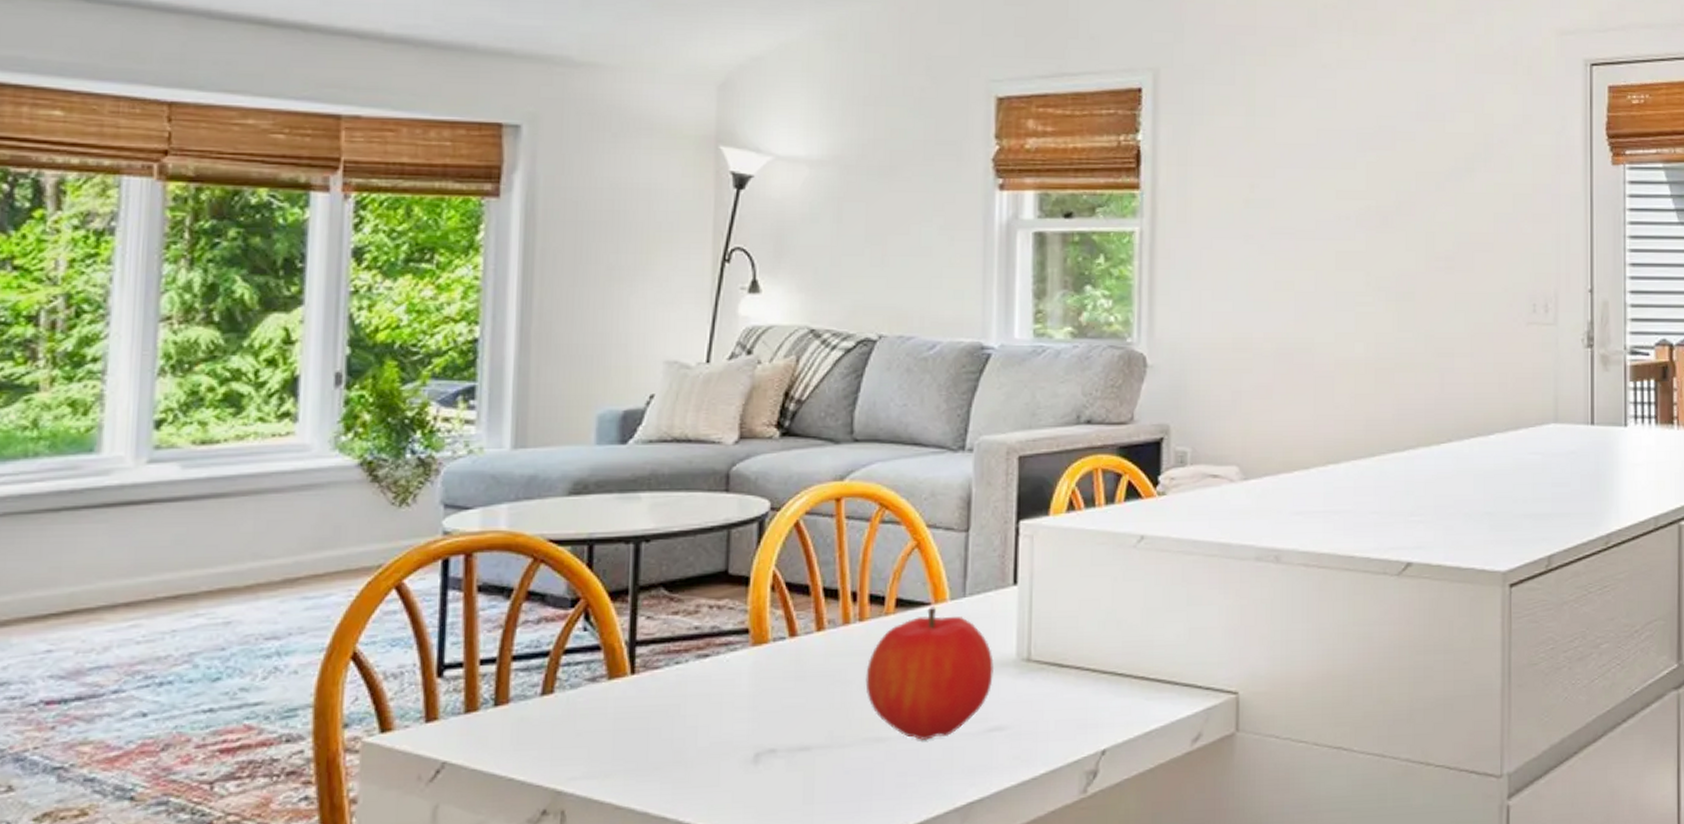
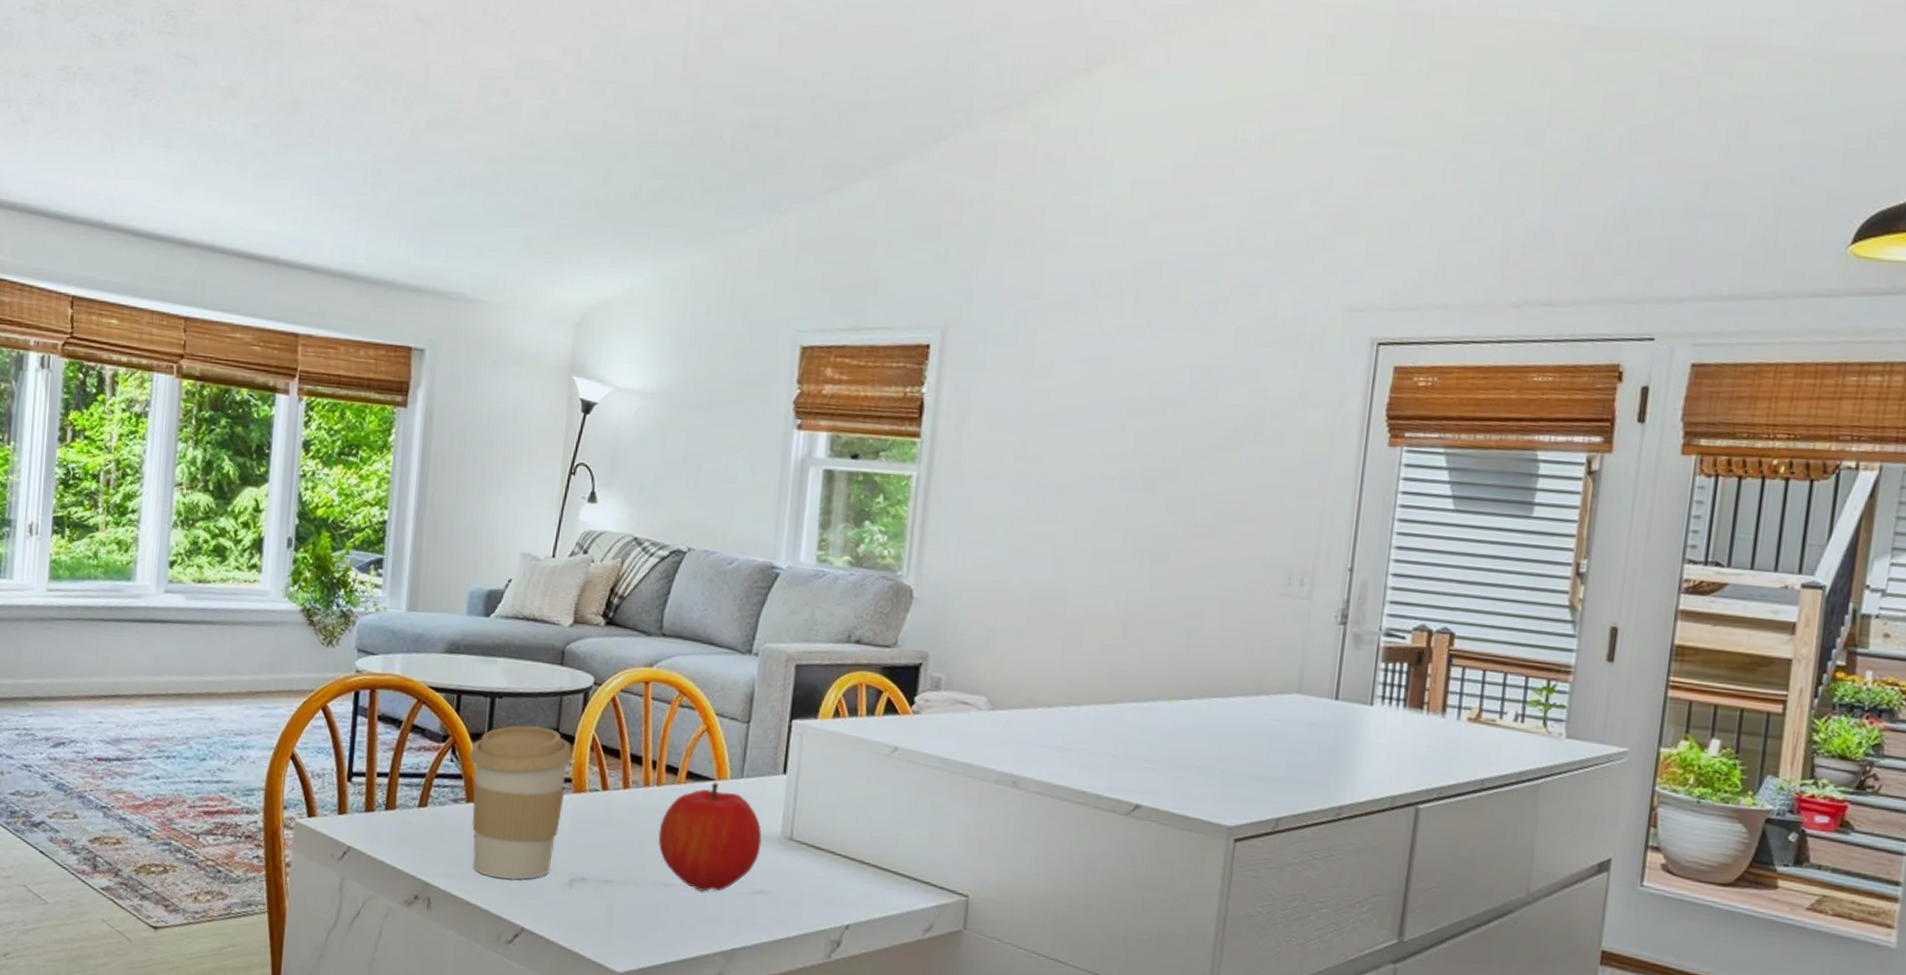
coffee cup: none [609,569,748,768] -> present [469,725,573,880]

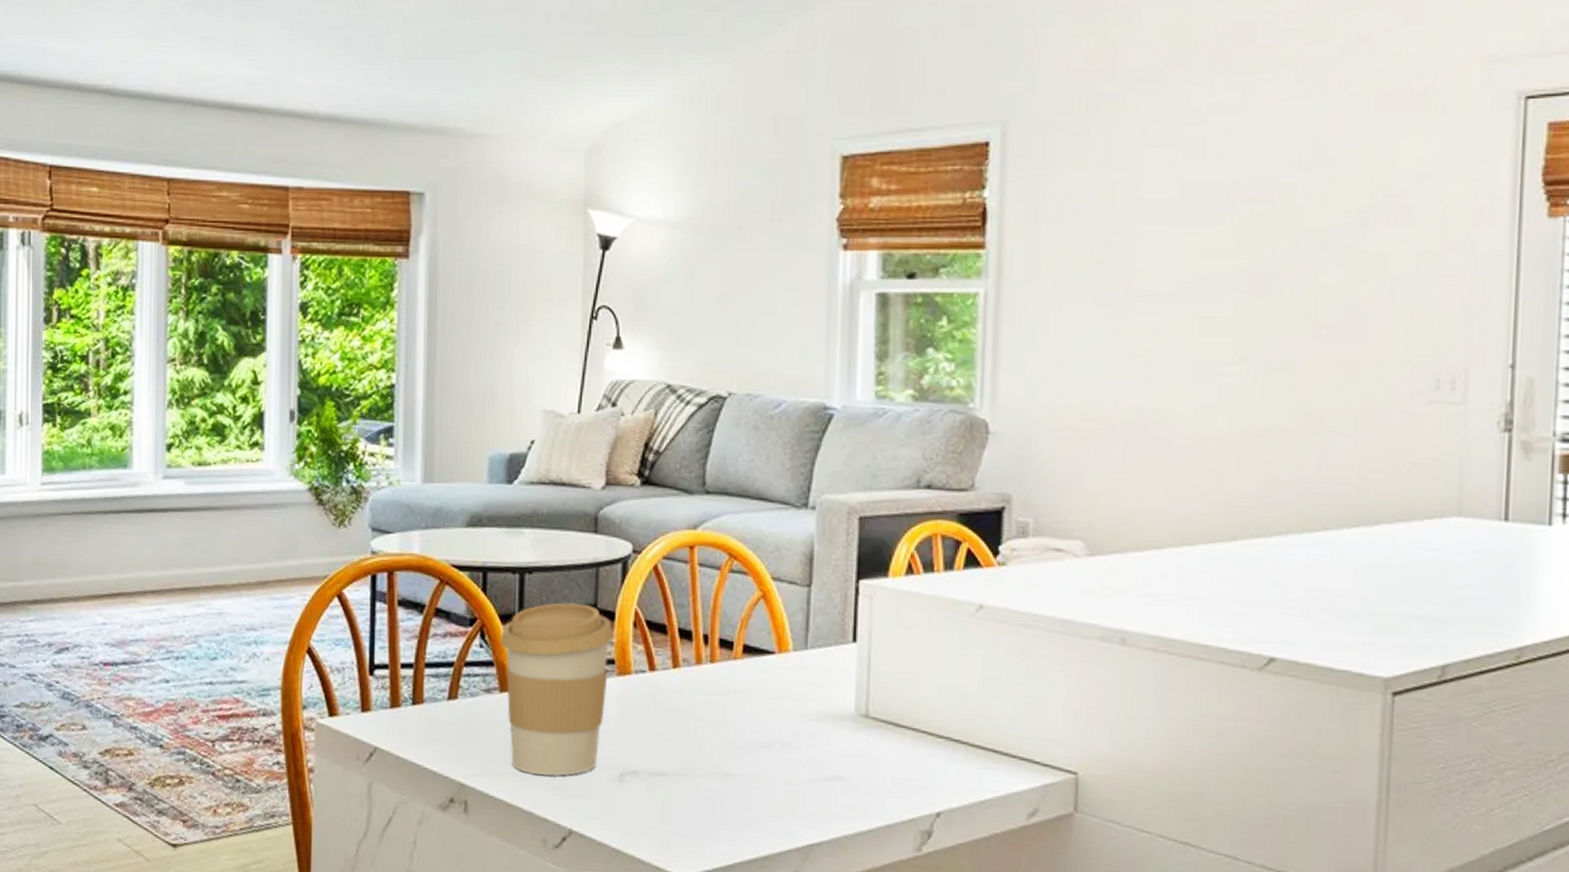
fruit: present [658,782,762,892] -> none [716,656,833,782]

